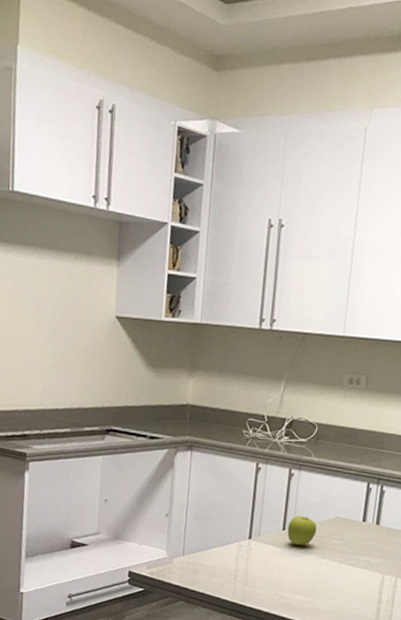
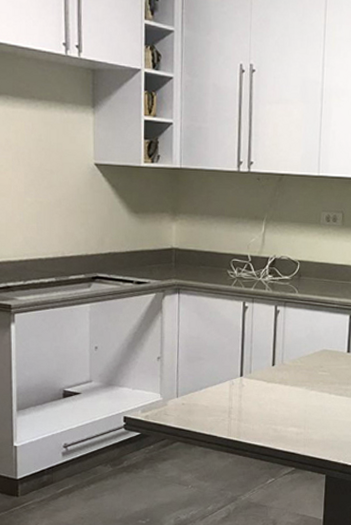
fruit: present [287,515,317,546] -> none [277,350,305,380]

